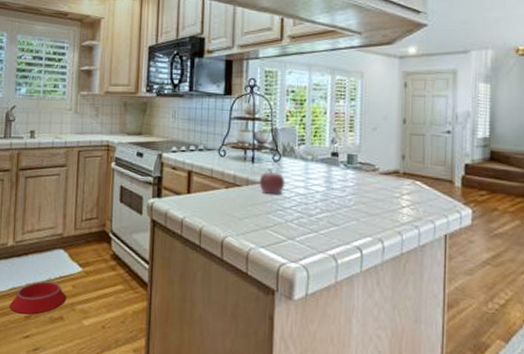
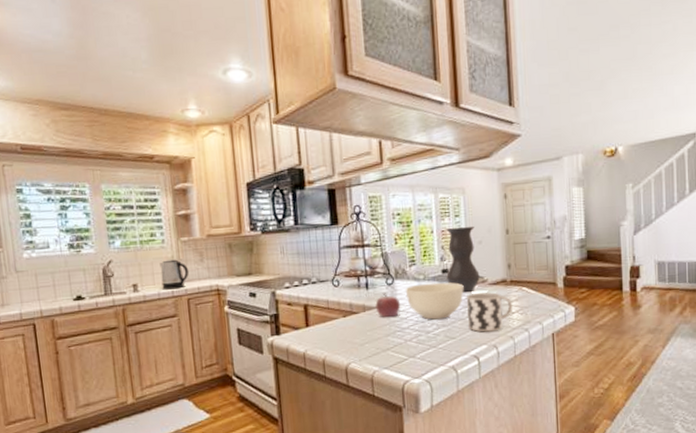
kettle: none [57,111,83,140] -> present [160,259,189,290]
bowl: none [291,164,353,204] -> present [405,282,464,320]
vase: none [335,111,371,180] -> present [446,227,480,293]
cup: none [354,181,403,224] -> present [467,292,512,332]

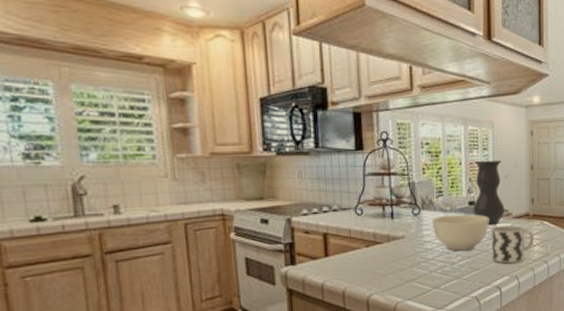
kettle: present [160,259,189,290] -> none [149,178,186,213]
fruit: present [375,293,401,318] -> none [400,223,427,249]

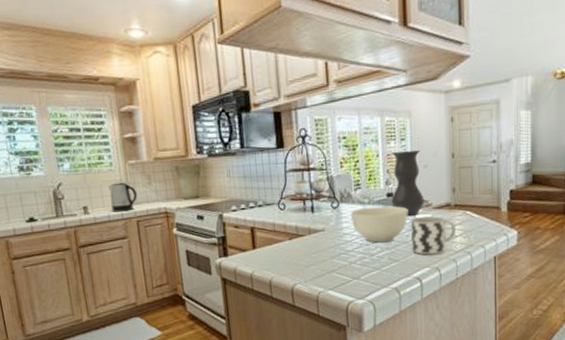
kettle: none [149,178,186,213] -> present [108,182,137,212]

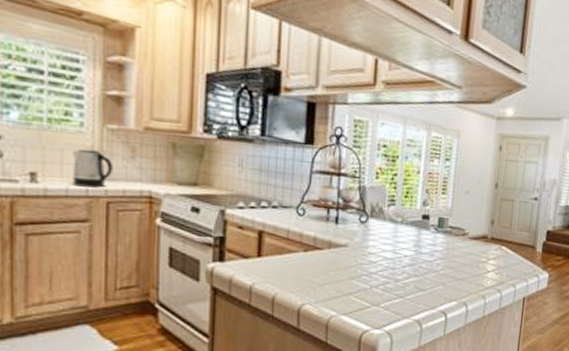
bowl: present [350,206,408,243] -> none [379,227,443,268]
vase: present [391,151,424,217] -> none [426,171,464,244]
cup: present [411,216,456,255] -> none [441,246,489,289]

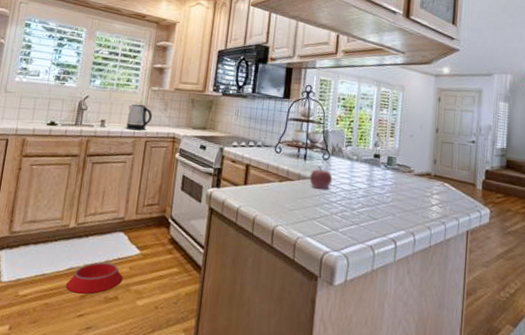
fruit: none [343,231,372,259] -> present [309,166,333,190]

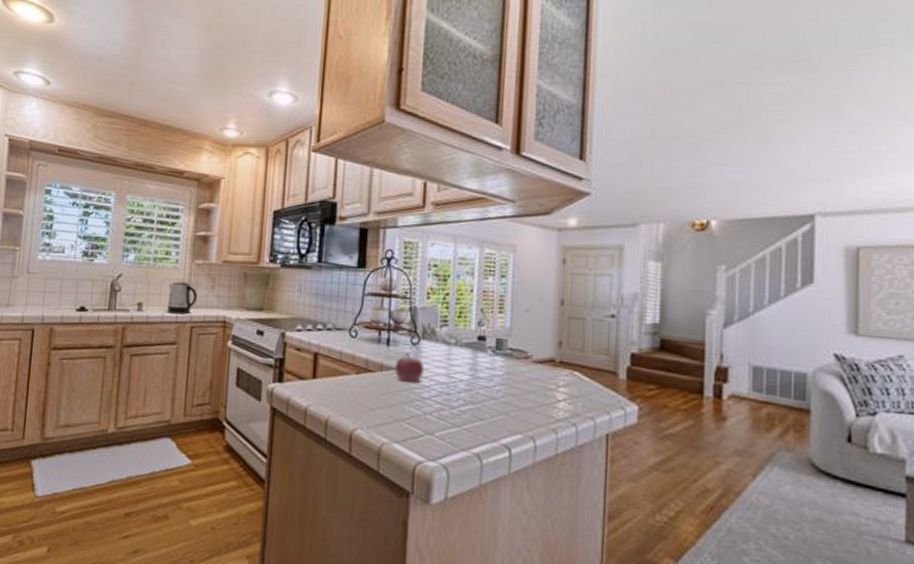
pet bowl: present [66,262,123,294] -> none [108,474,173,512]

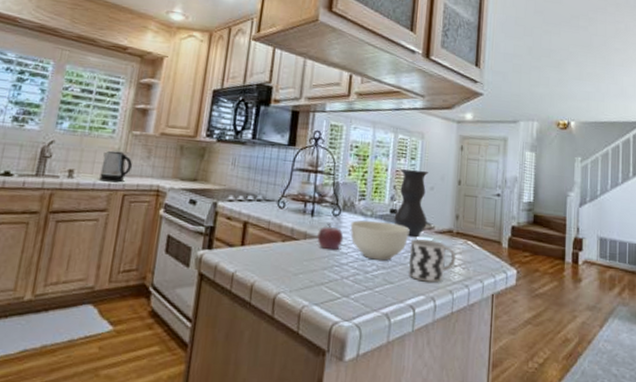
bowl: none [431,348,502,395] -> present [350,220,410,261]
vase: none [482,289,523,368] -> present [394,169,428,238]
cup: none [502,370,559,420] -> present [409,239,456,283]

